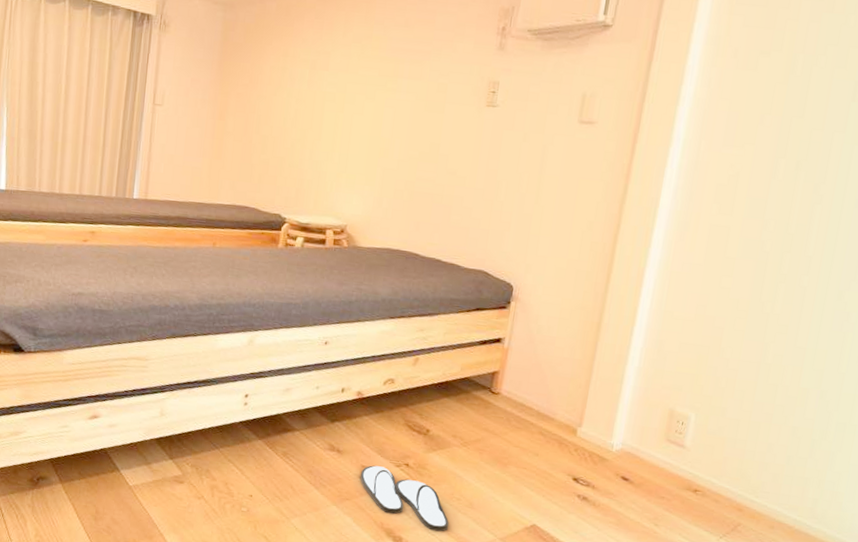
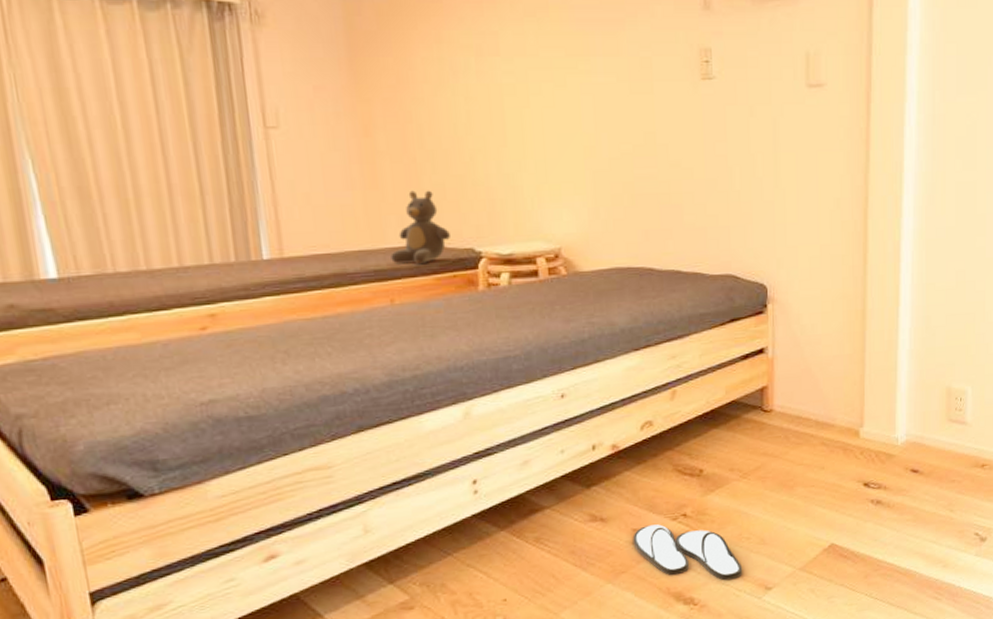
teddy bear: none [219,164,266,220] -> present [390,190,450,264]

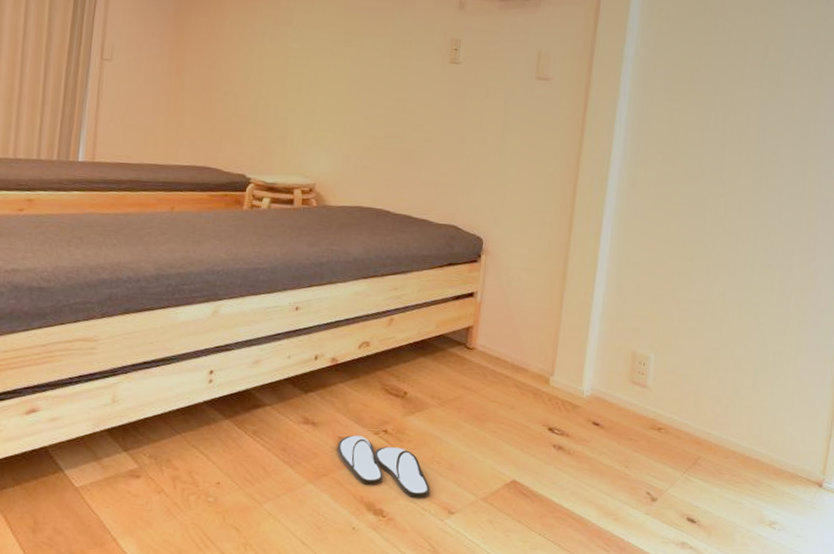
teddy bear: present [390,190,450,264] -> none [178,122,228,181]

